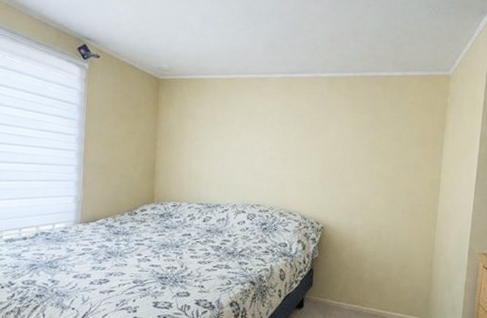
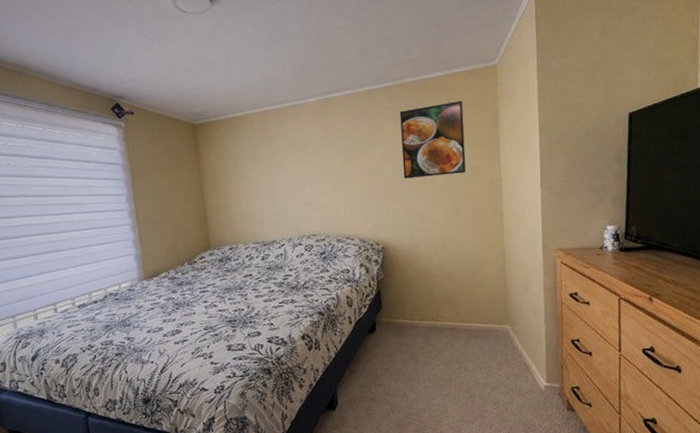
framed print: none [352,101,415,169] -> present [399,100,466,179]

